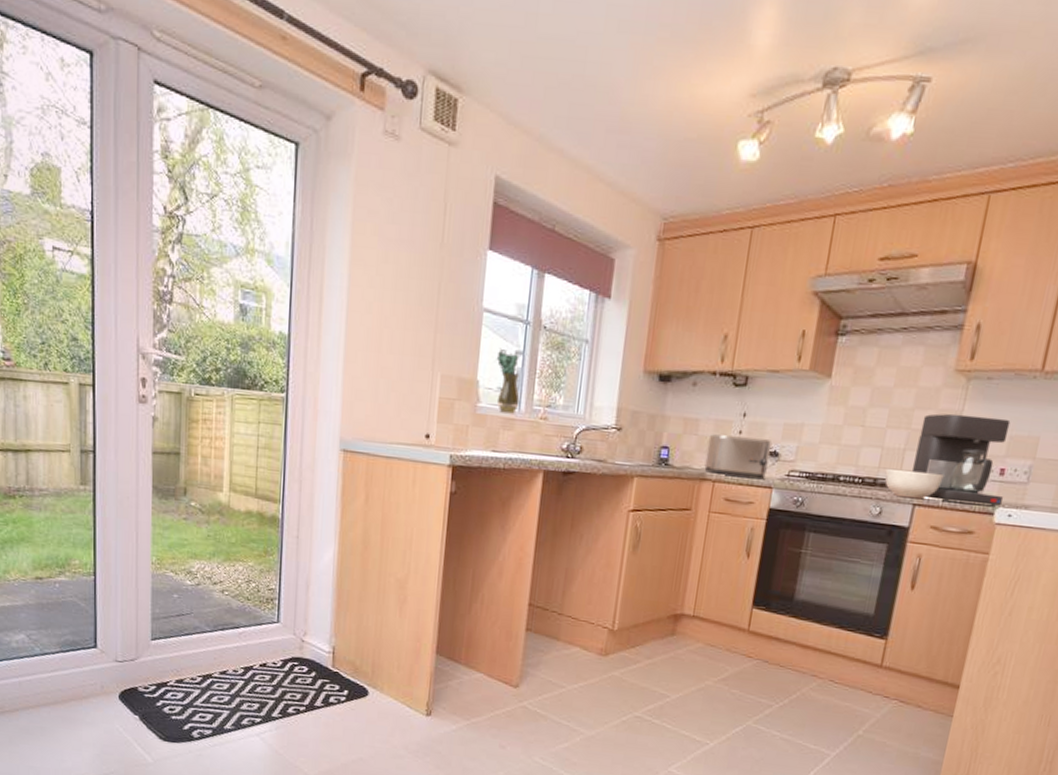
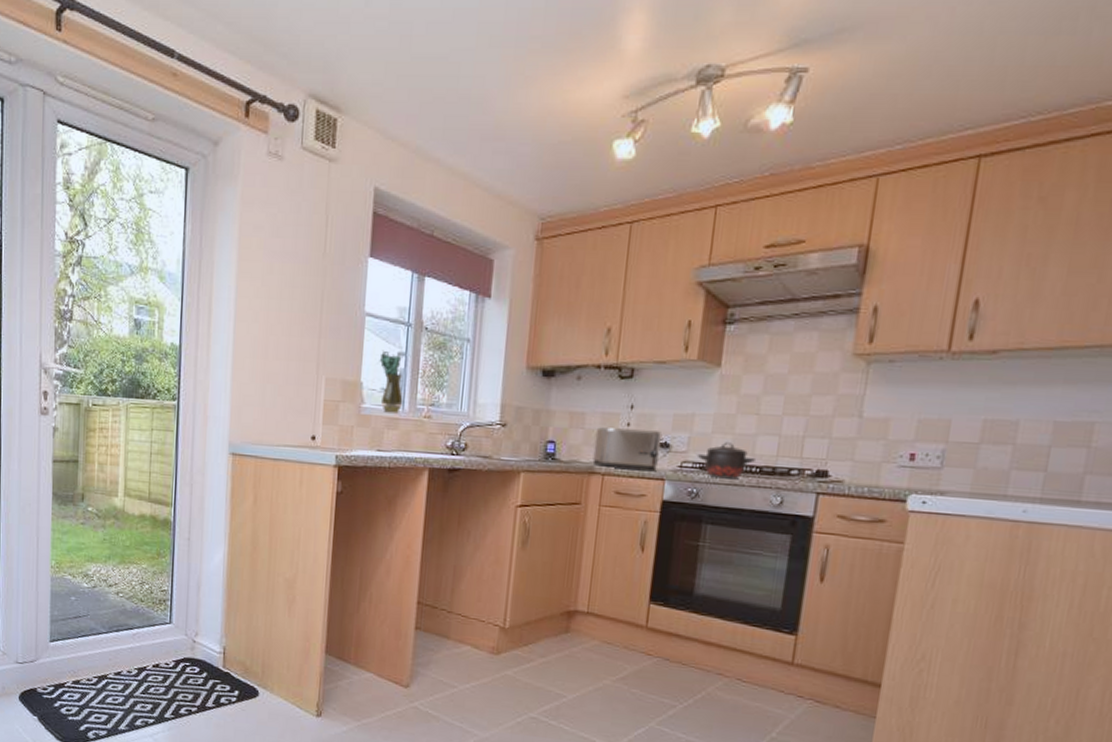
cooking pot: none [804,452,858,489] -> present [697,442,755,480]
bowl: present [884,468,944,500] -> none [784,456,848,488]
coffee maker: present [911,413,1011,507] -> none [812,398,918,494]

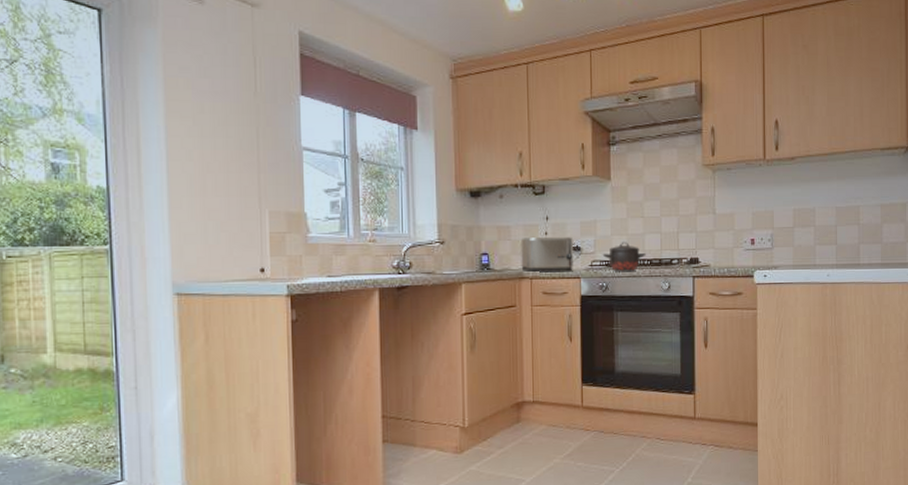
vase: present [379,350,403,414] -> none [320,181,348,240]

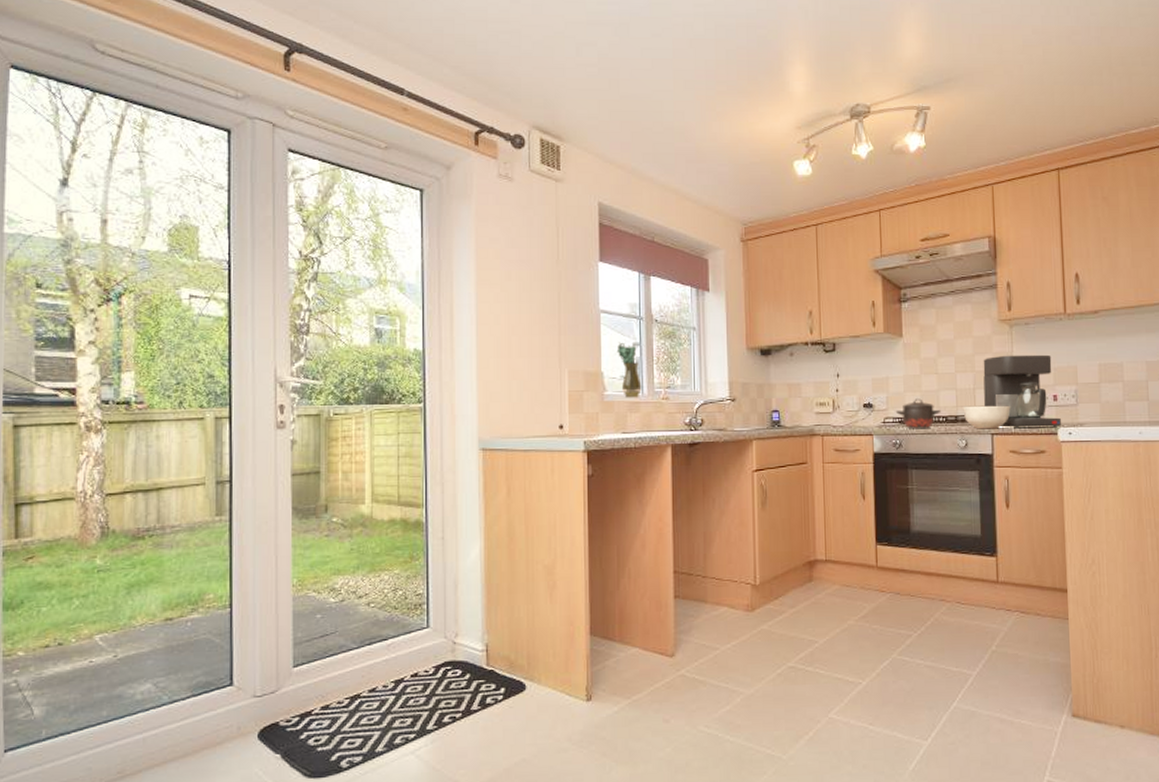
vase: none [320,181,348,240] -> present [616,342,642,398]
toaster: present [521,237,575,273] -> none [811,394,867,430]
bowl: none [667,248,711,272] -> present [963,405,1011,429]
coffee maker: none [686,199,758,271] -> present [983,354,1062,429]

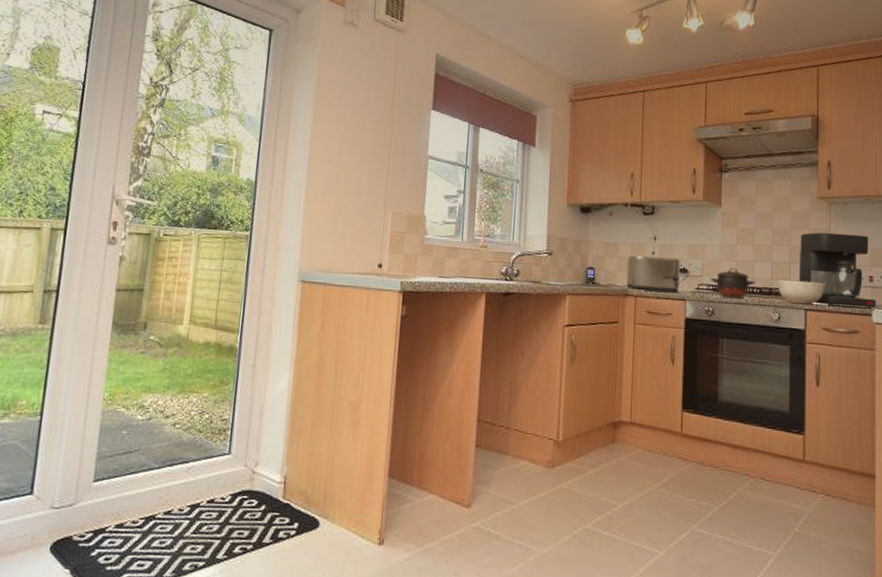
vase: present [616,342,642,398] -> none [440,188,462,244]
toaster: none [811,394,867,430] -> present [626,255,682,293]

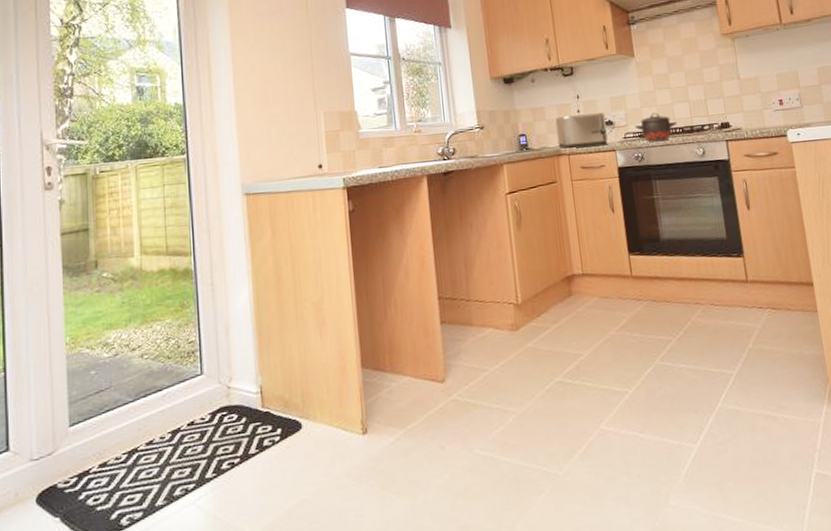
bowl: present [777,279,825,305] -> none [696,112,741,137]
coffee maker: present [798,232,877,309] -> none [711,62,790,134]

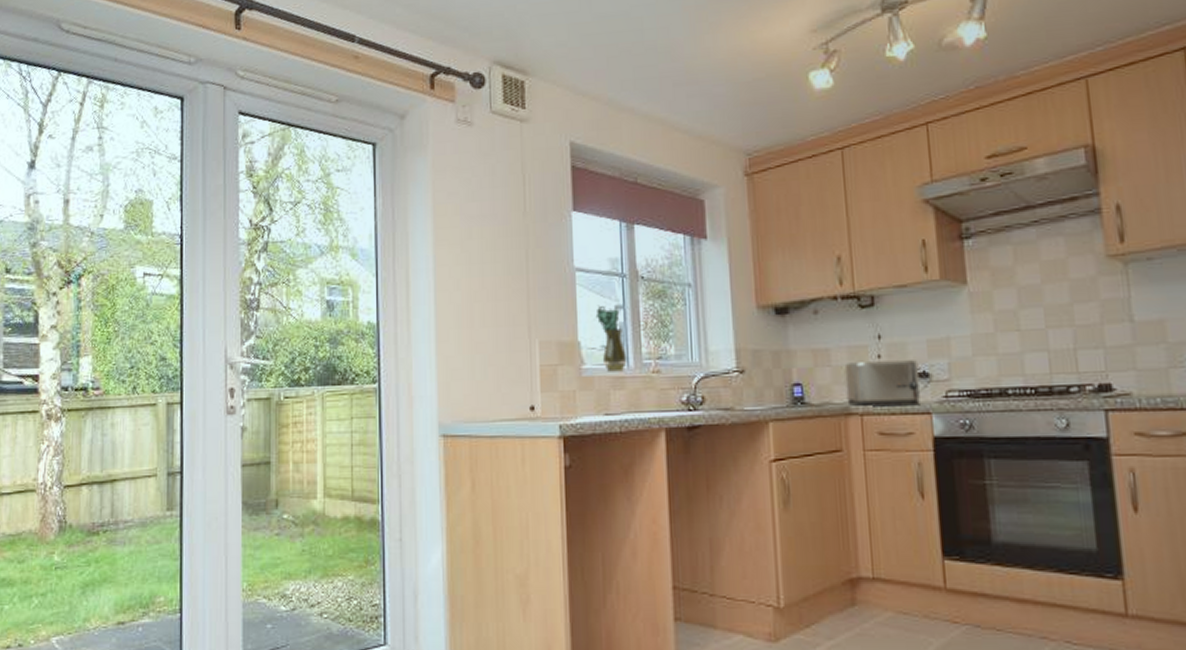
vase: none [368,81,395,134] -> present [595,305,627,372]
cooking pot: present [634,113,677,142] -> none [961,364,1028,405]

